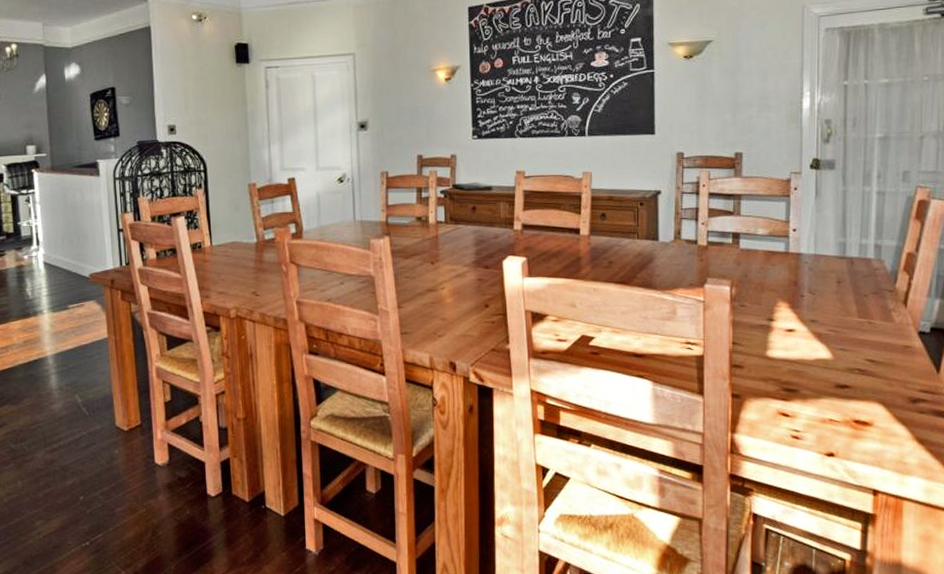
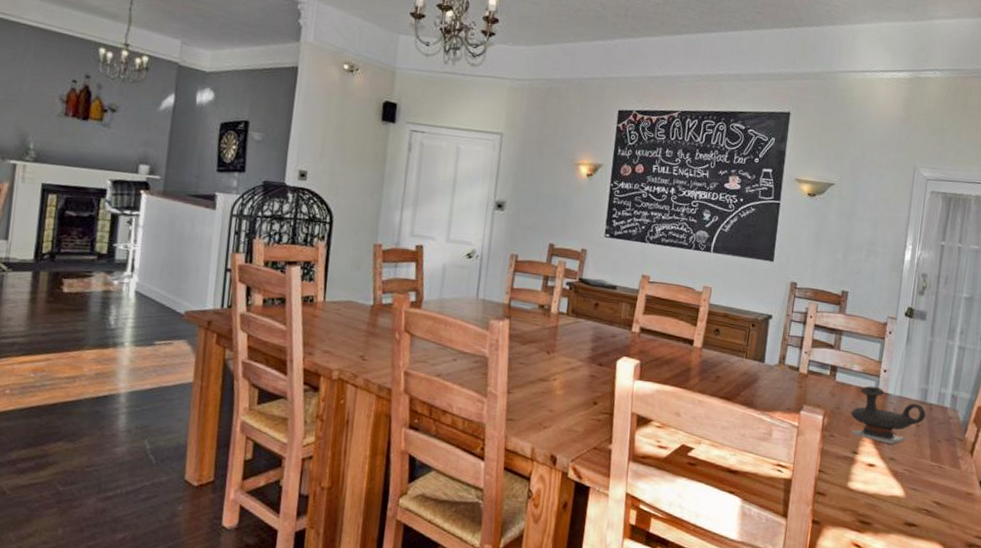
teapot: none [761,248,847,306] -> present [850,385,926,445]

